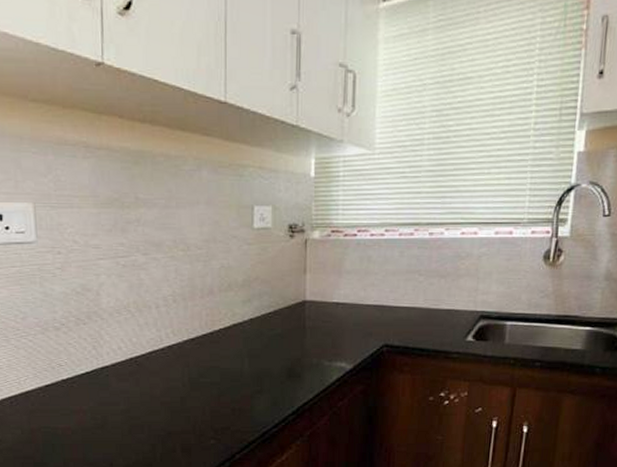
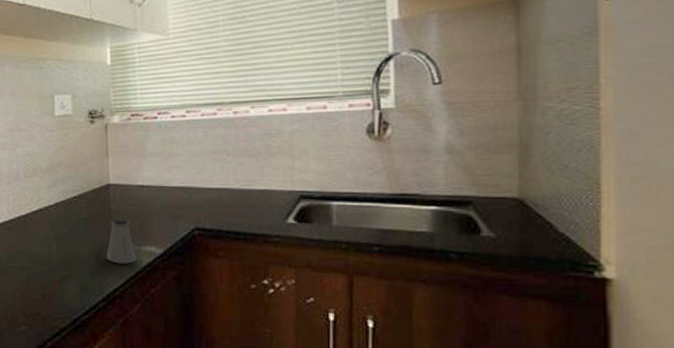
saltshaker: none [298,334,327,379] -> present [106,217,137,264]

